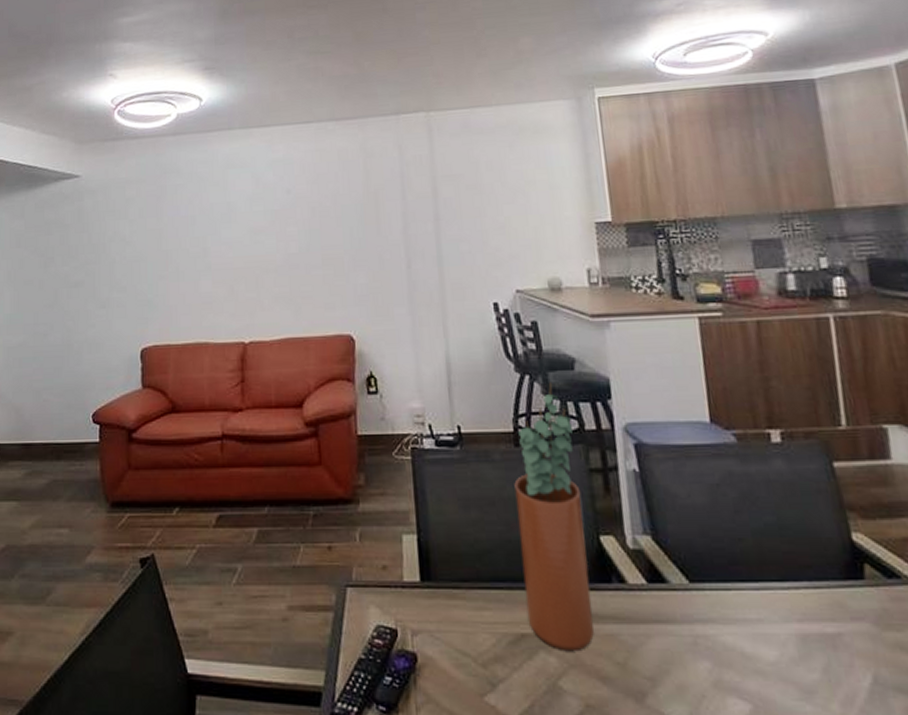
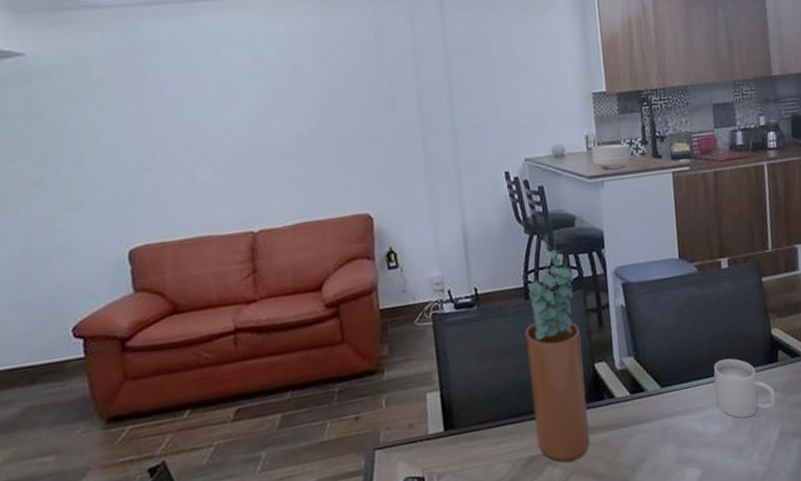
bowl: none [594,280,645,309] -> present [591,143,632,170]
mug: none [764,562,865,649] -> present [713,358,776,419]

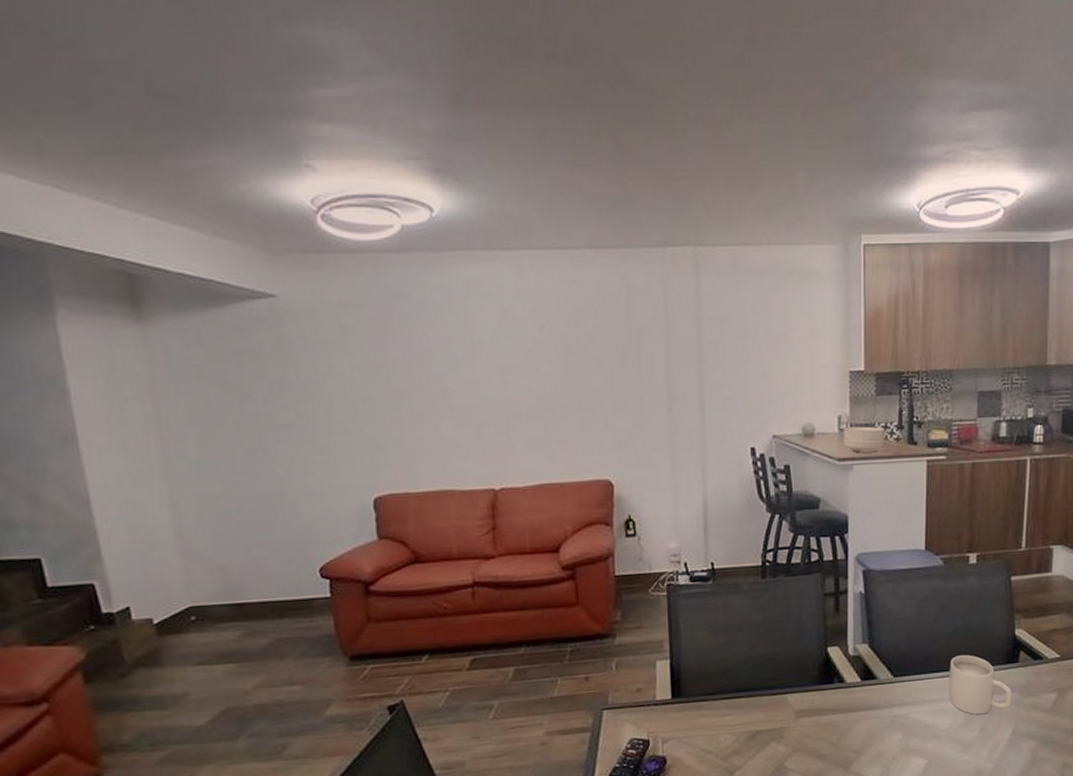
vase: present [525,239,590,462] -> none [759,520,817,740]

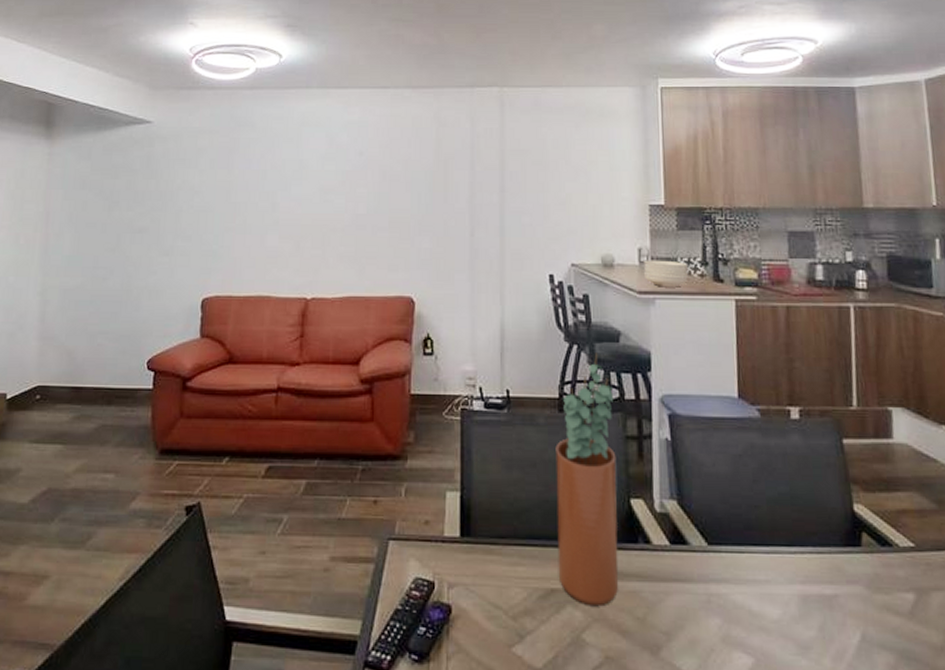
vase: none [759,520,817,740] -> present [555,352,619,607]
mug: present [948,655,1013,715] -> none [774,528,858,609]

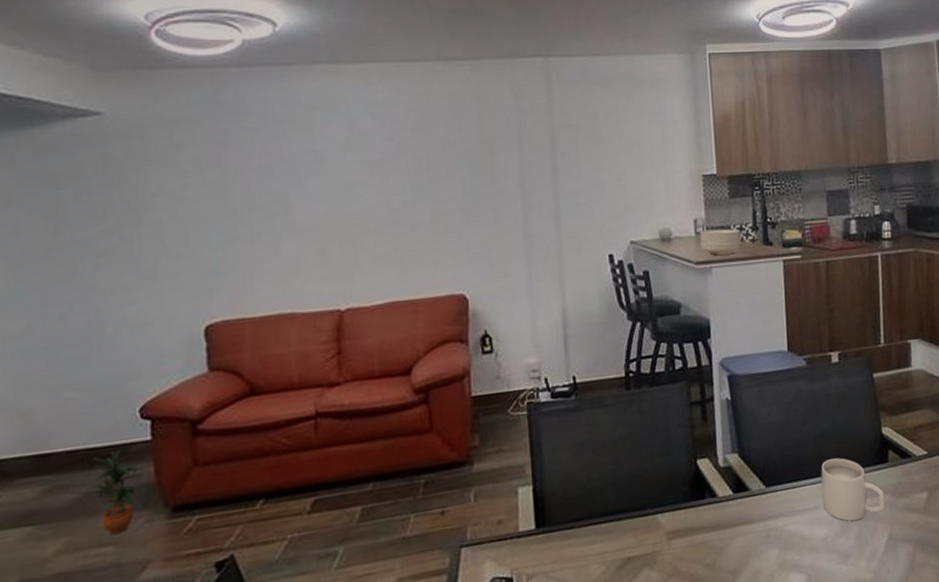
potted plant: none [103,393,143,464] -> present [88,450,143,534]
vase: present [555,352,619,607] -> none [624,327,689,565]
mug: none [774,528,858,609] -> present [820,457,885,522]

